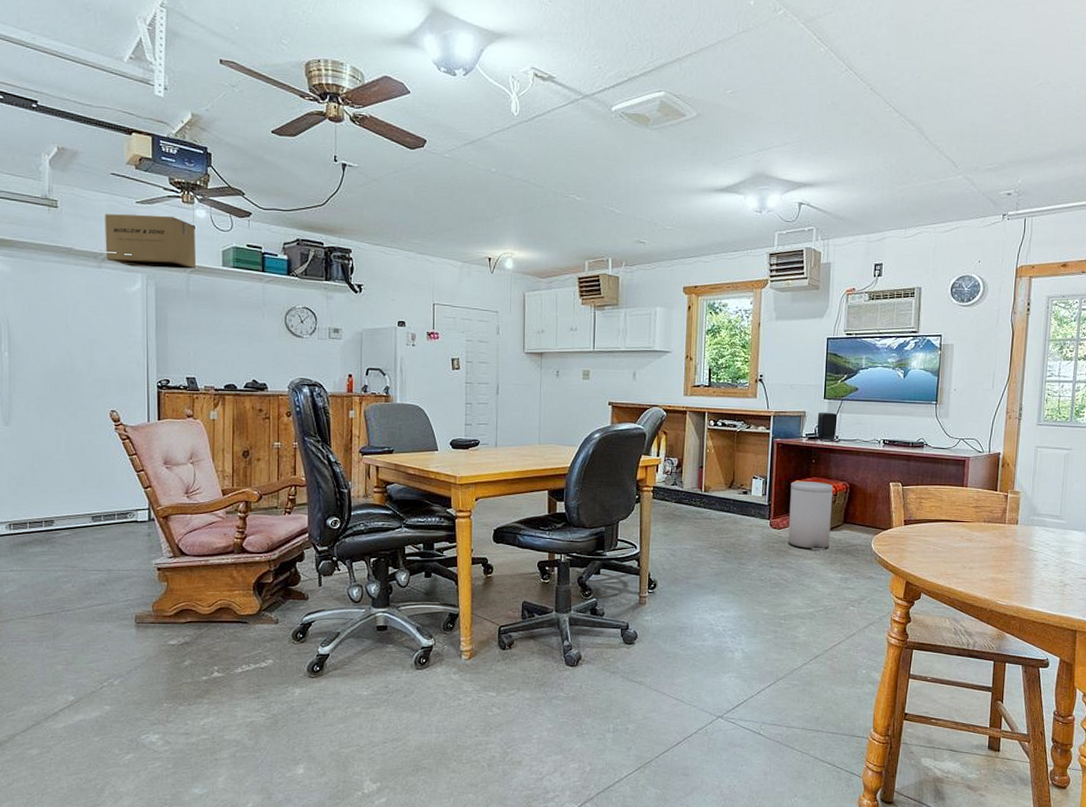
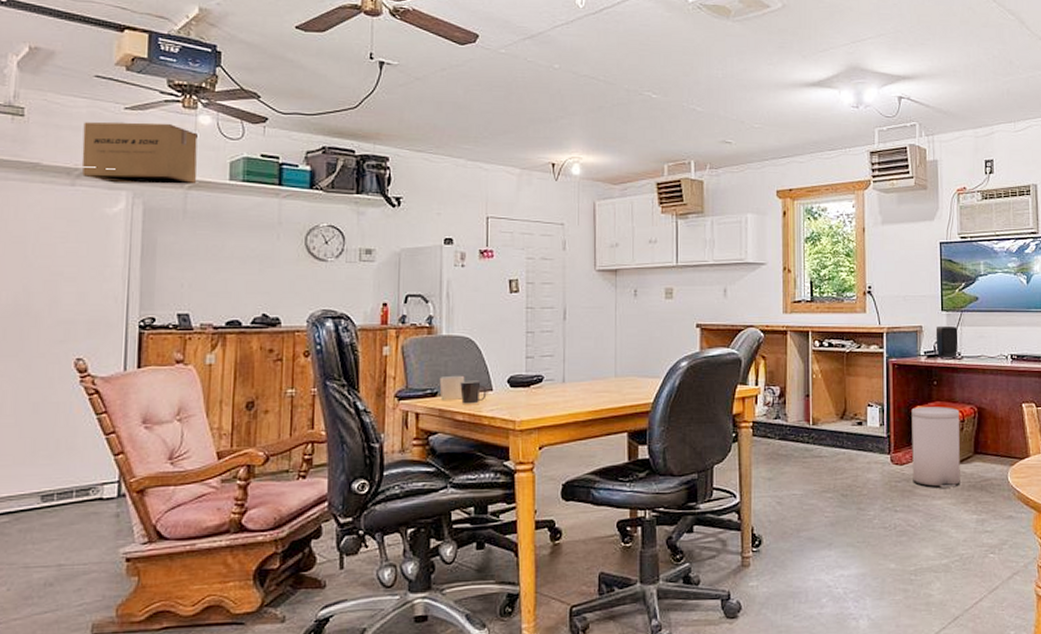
mug: none [395,436,415,458] -> present [439,375,465,401]
mug: none [411,442,433,462] -> present [460,381,487,405]

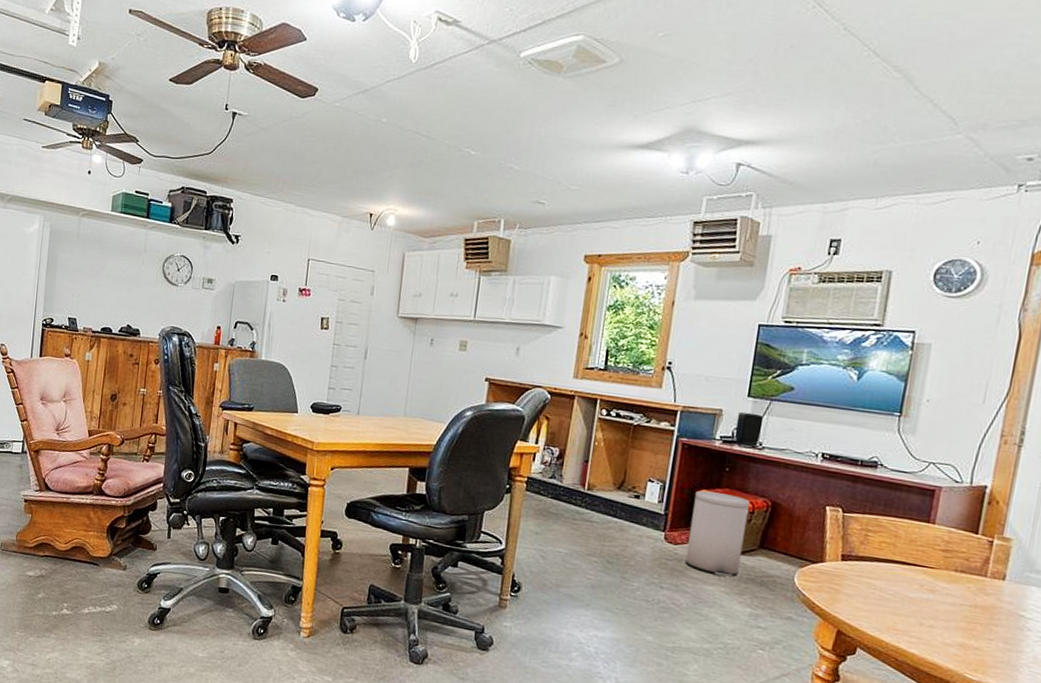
box: present [82,122,198,184] -> none [11,157,91,213]
mug: present [439,375,465,401] -> none [255,395,276,418]
mug: present [460,381,487,405] -> none [271,401,293,424]

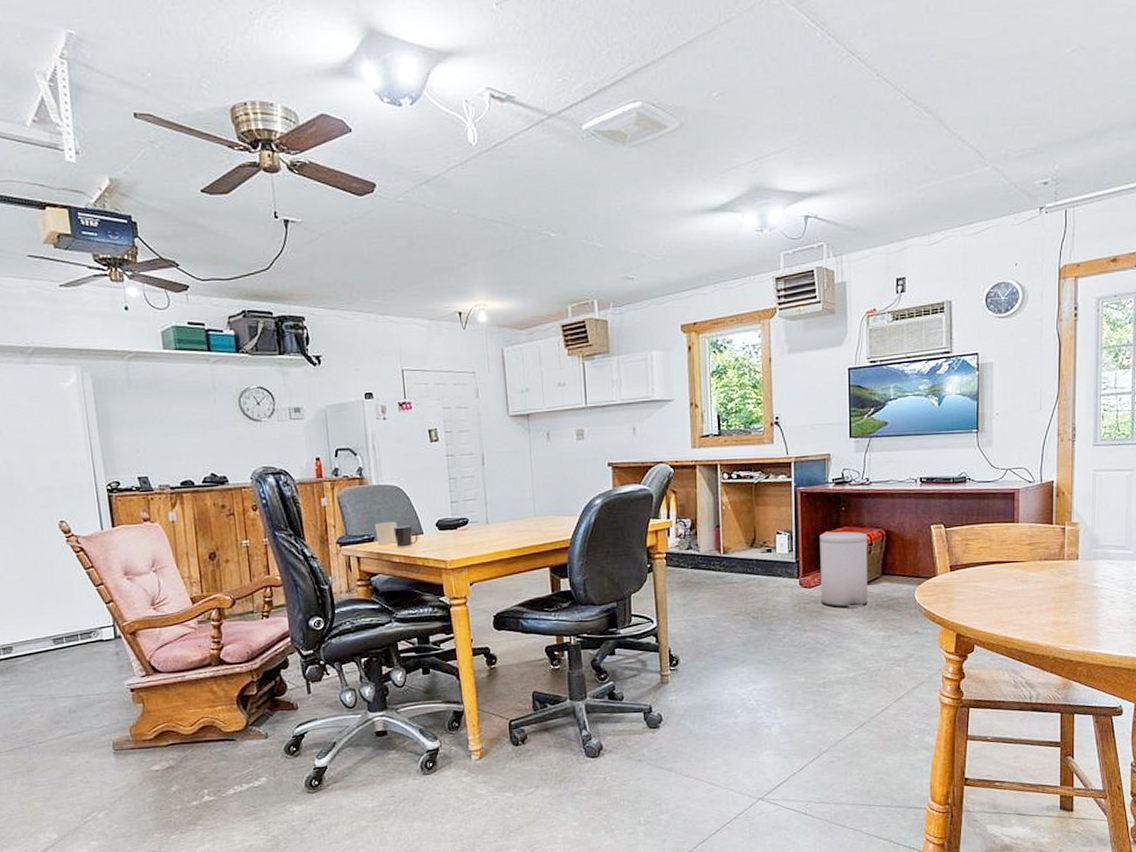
mug: none [255,395,276,418] -> present [374,521,397,546]
mug: none [271,401,293,424] -> present [393,525,419,549]
speaker: present [734,411,764,447] -> none [843,452,867,484]

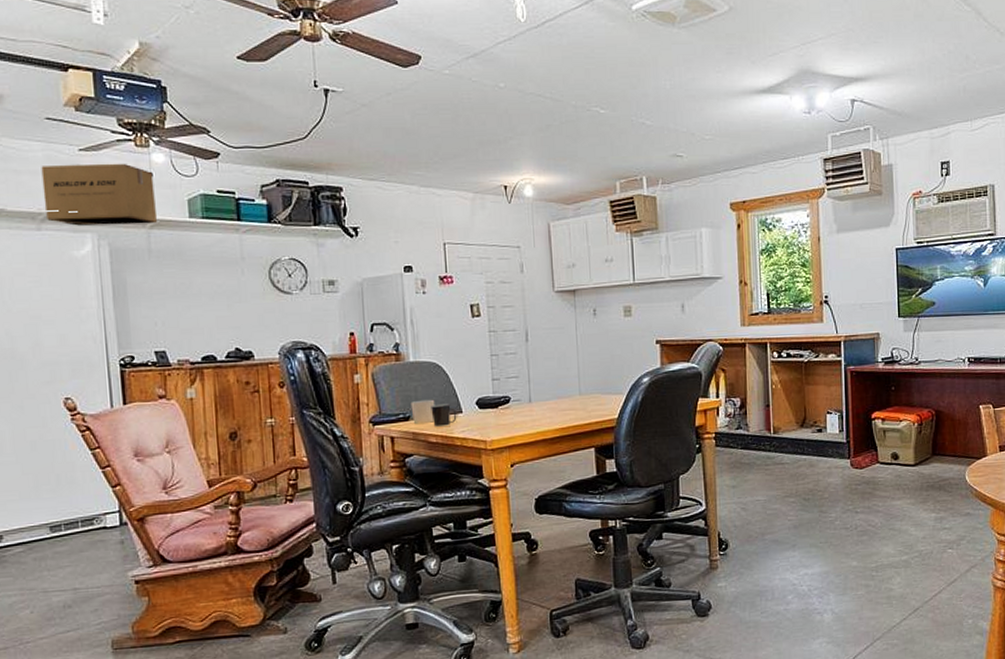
box: none [26,298,134,359] -> present [41,164,157,226]
pedal bin: present [819,531,868,608] -> none [870,411,919,490]

